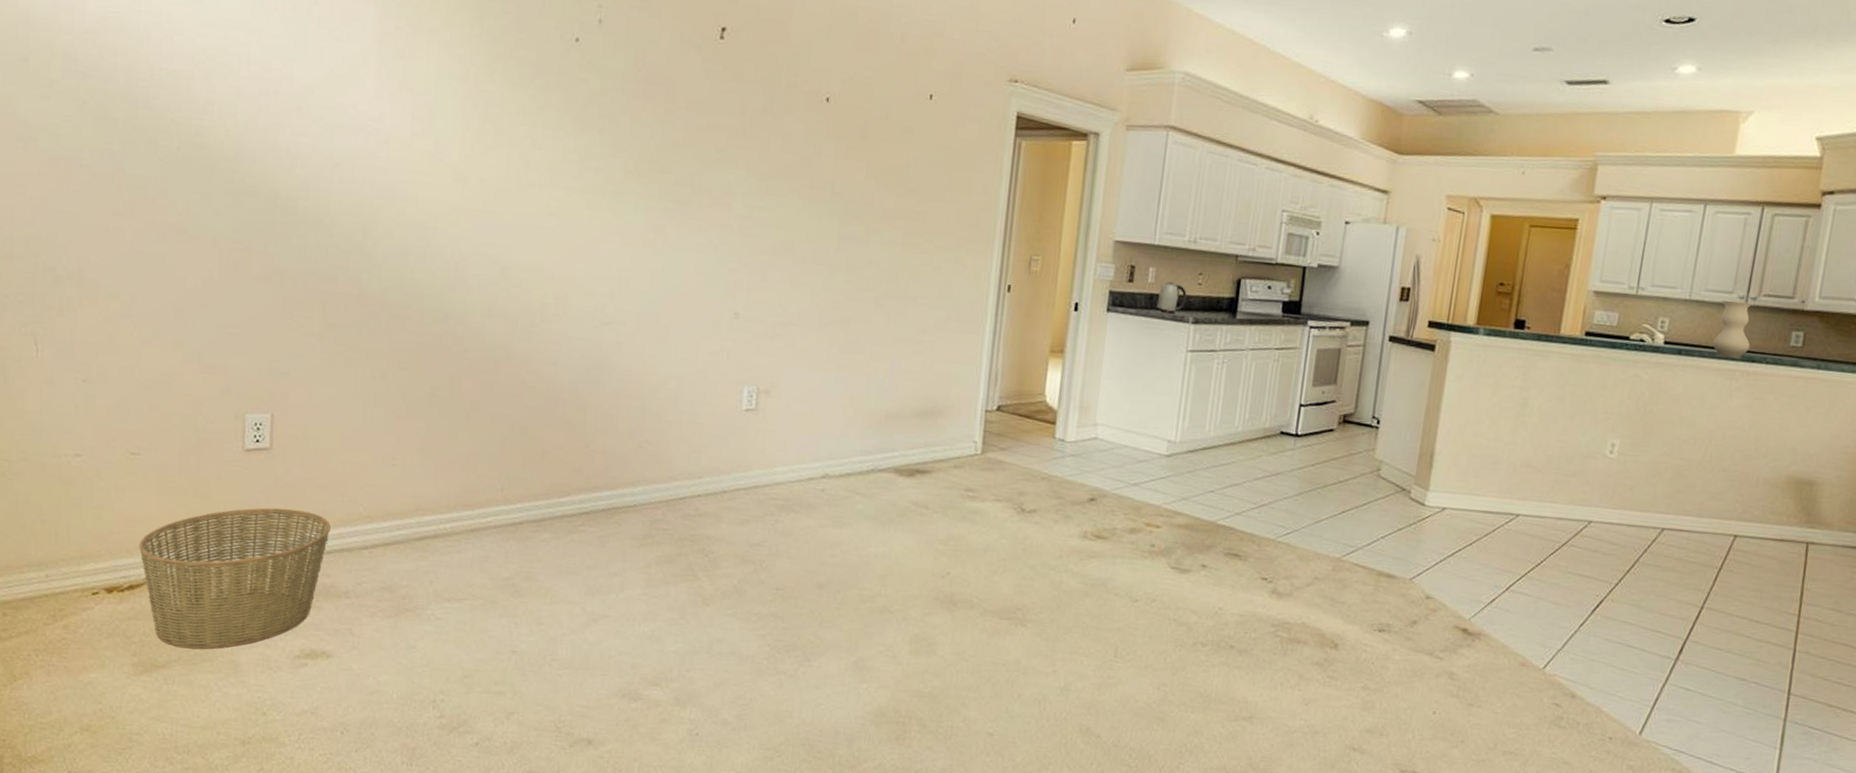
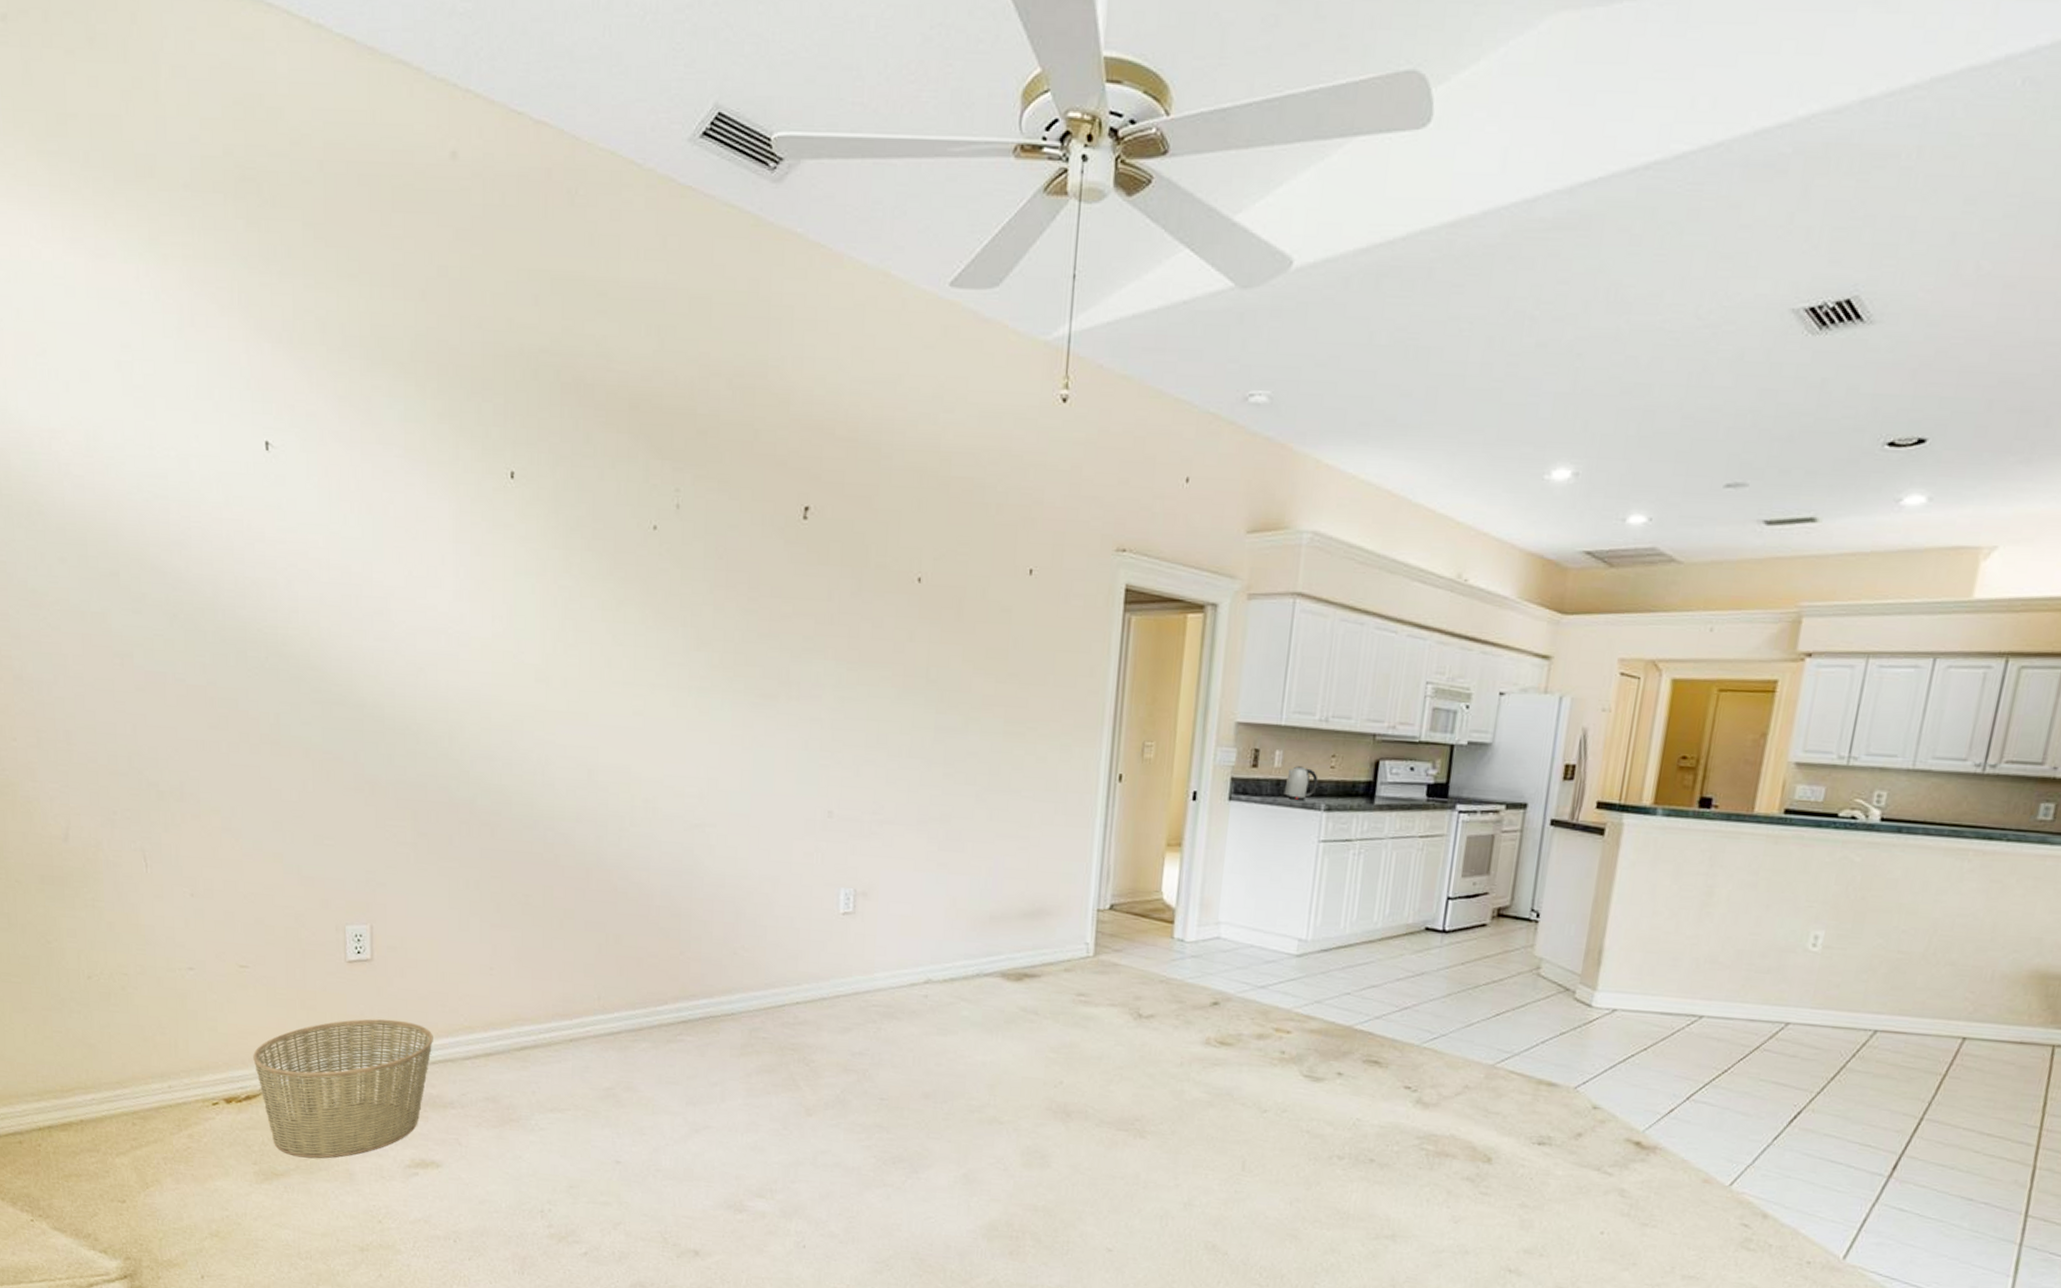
vase: present [1712,300,1754,358] -> none [1940,768,1993,836]

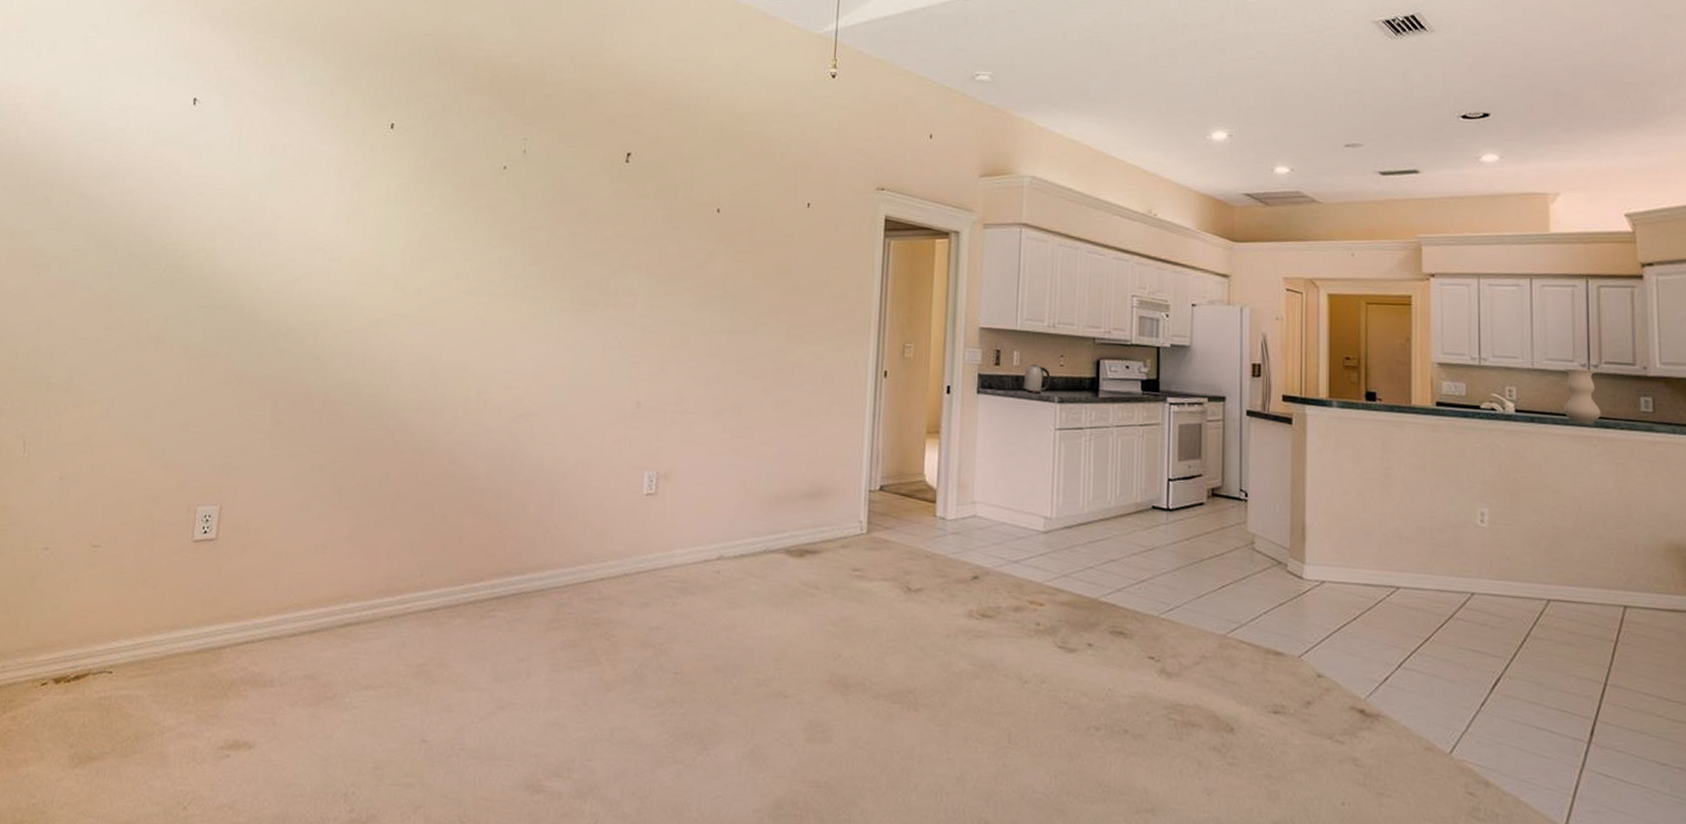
basket: present [253,1019,433,1158] -> none [89,597,263,741]
vase: none [1940,768,1993,836] -> present [1563,368,1601,425]

